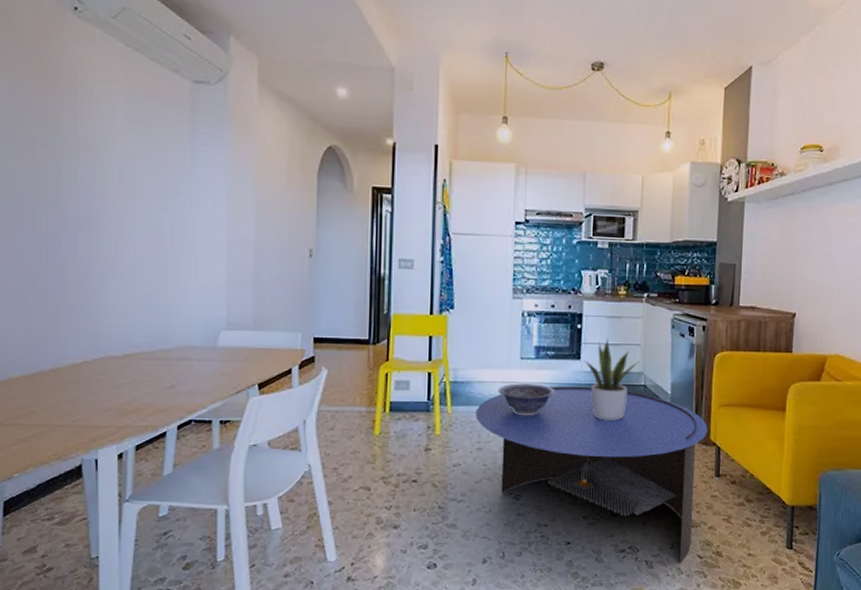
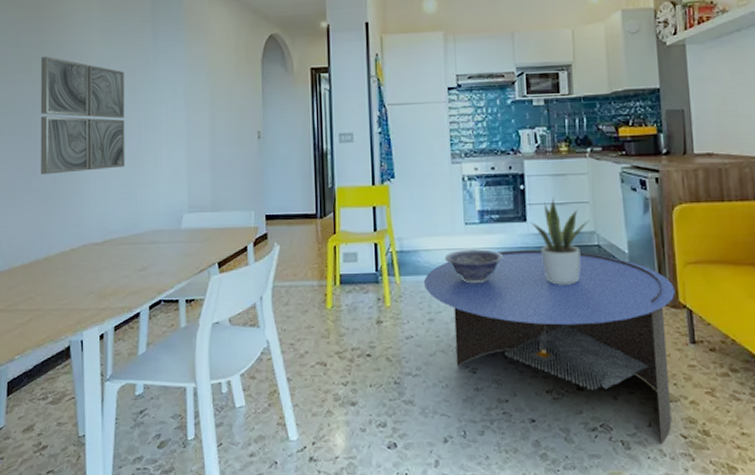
wall art: none [47,141,154,277] -> present [40,57,125,174]

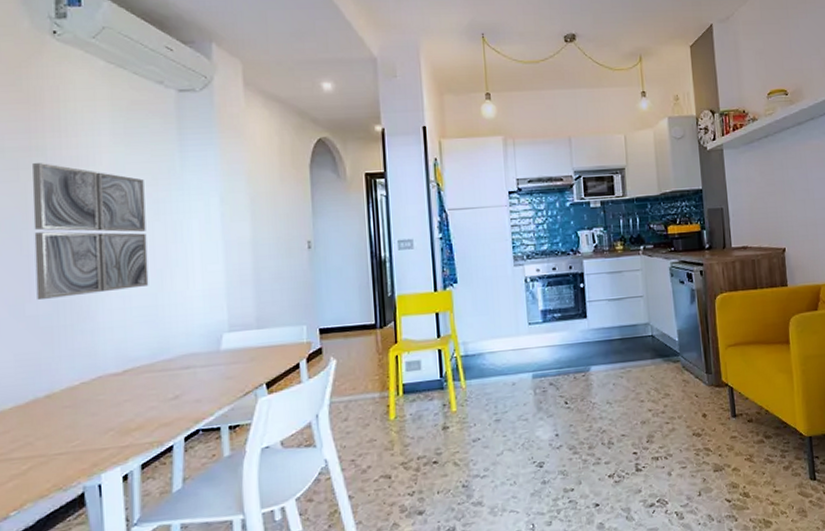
coffee table: present [424,249,675,443] -> none [490,343,719,509]
decorative bowl: present [444,249,504,284] -> none [509,347,567,382]
potted plant: present [529,197,590,285] -> none [589,293,644,376]

